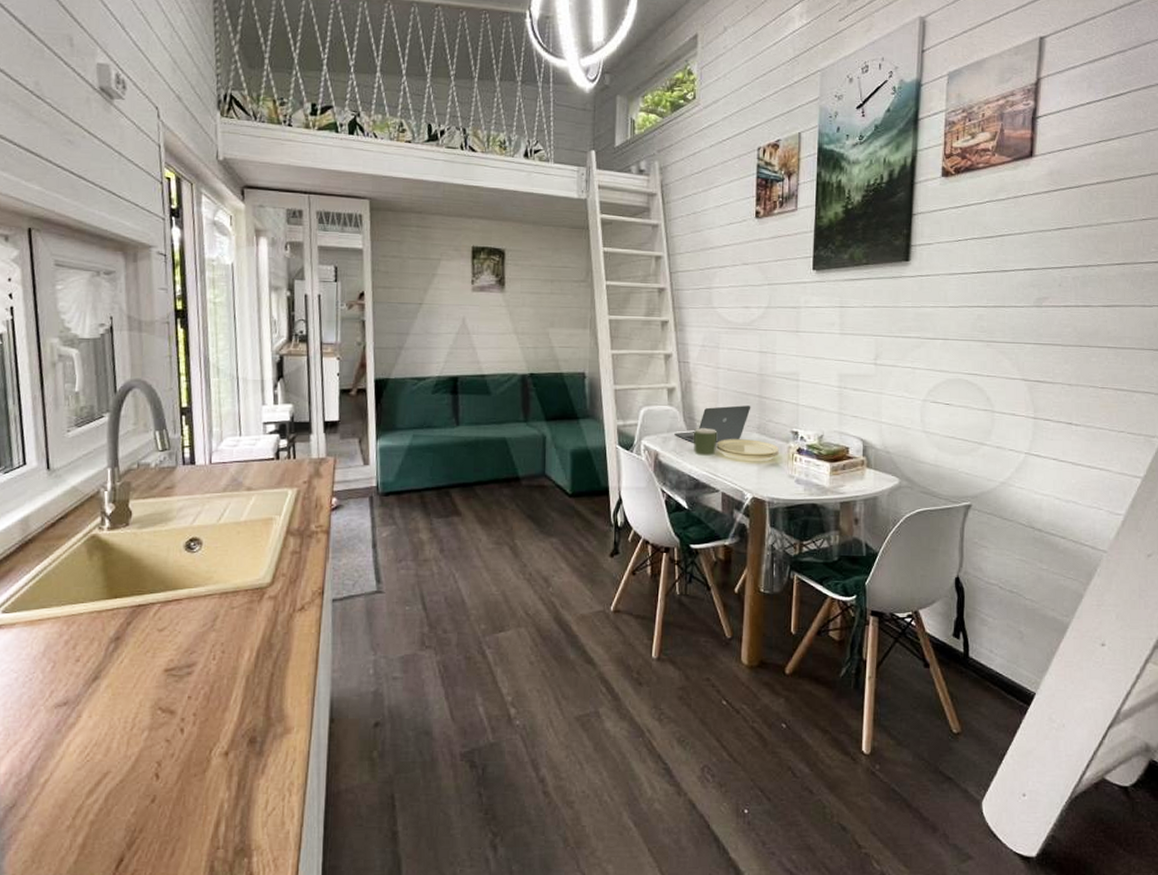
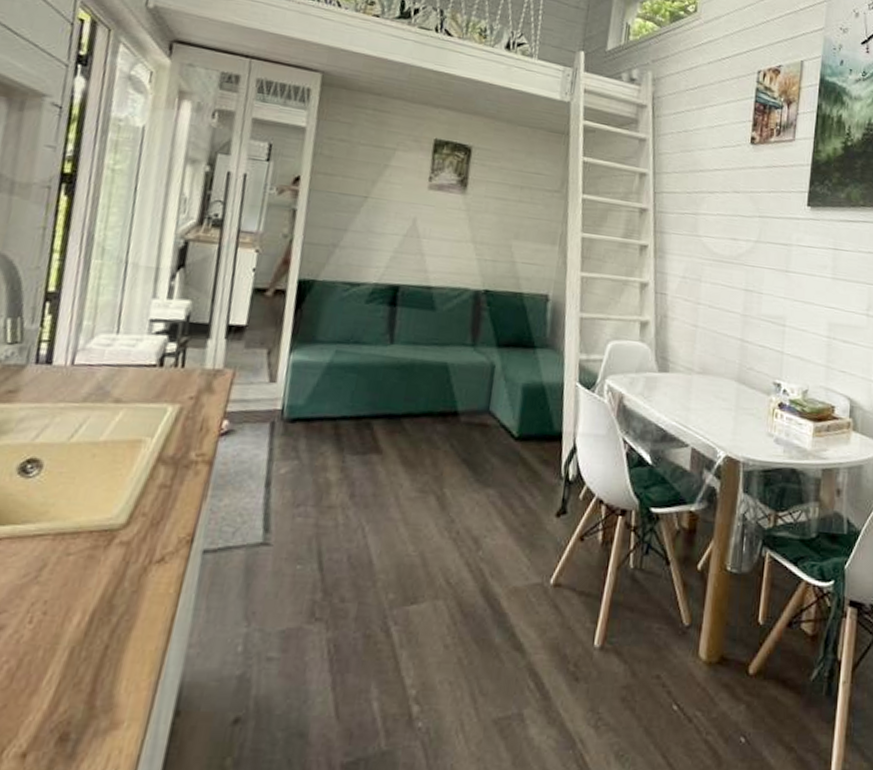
laptop: present [674,405,751,443] -> none [643,347,732,389]
mug: present [694,428,718,457] -> none [664,370,692,405]
plate: present [716,439,779,462] -> none [689,385,759,416]

